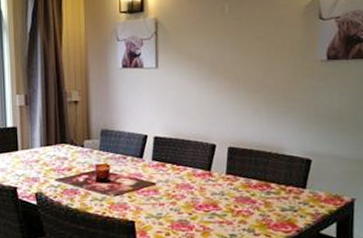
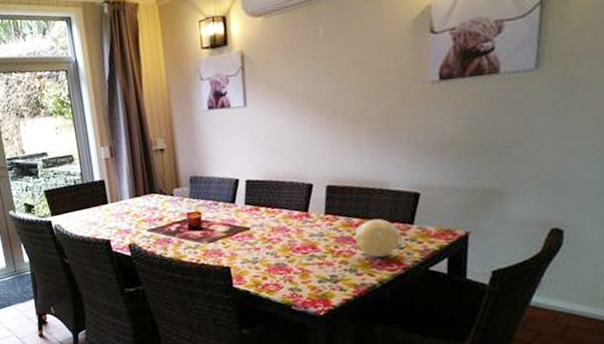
decorative ball: none [253,181,294,218] -> present [355,218,400,257]

